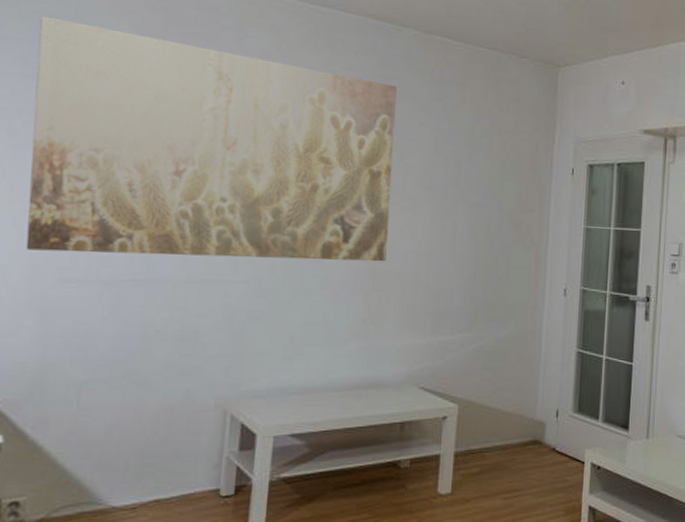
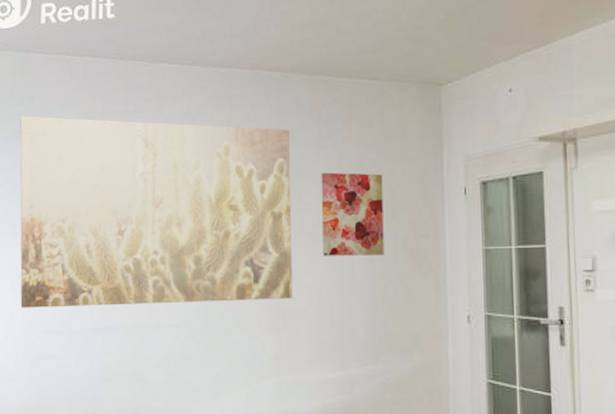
wall art: none [423,135,493,225] -> present [321,172,384,256]

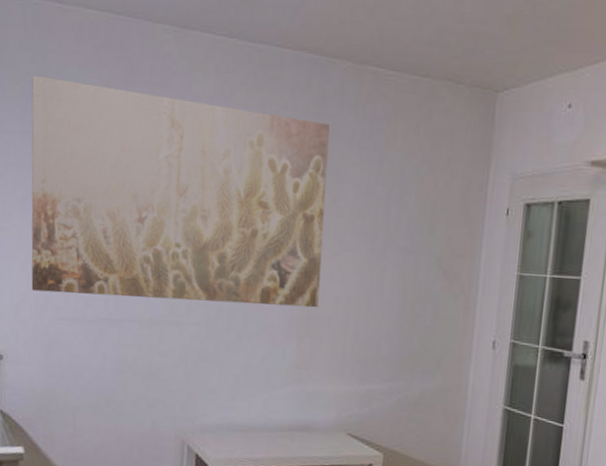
wall art: present [321,172,384,256] -> none [353,176,424,271]

